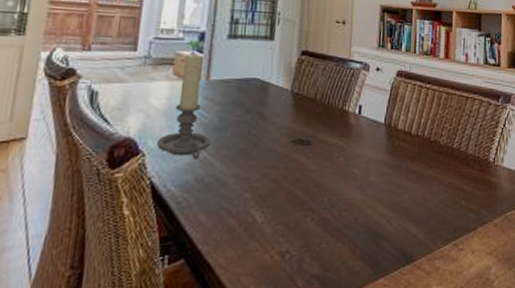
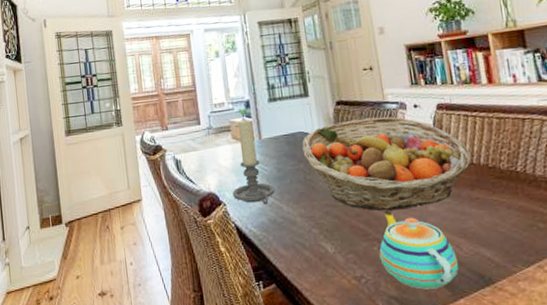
fruit basket: none [253,73,418,178] -> present [302,116,472,211]
teapot: none [310,176,386,268] -> present [379,209,459,290]

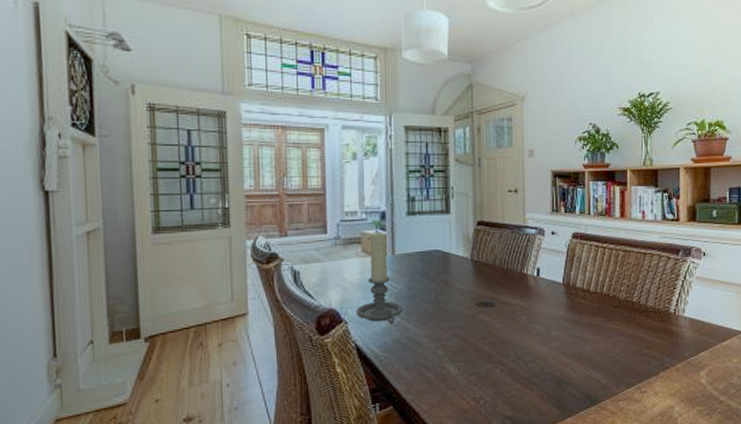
fruit basket: present [302,116,472,211] -> none [437,241,596,335]
teapot: present [379,209,459,290] -> none [500,333,571,410]

